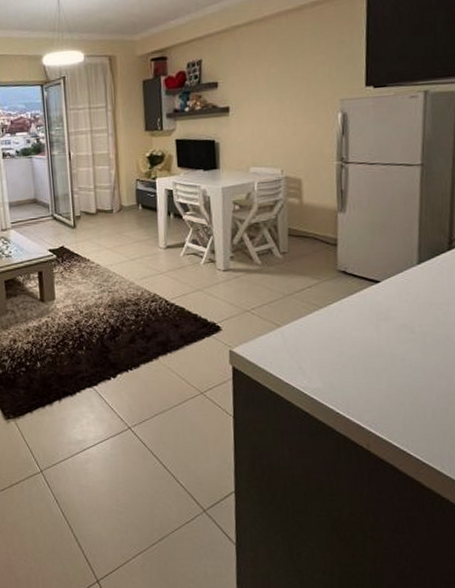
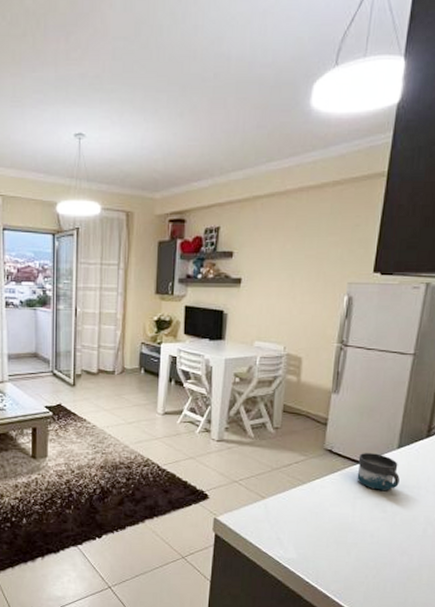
mug: none [376,271,425,310] -> present [357,453,400,490]

